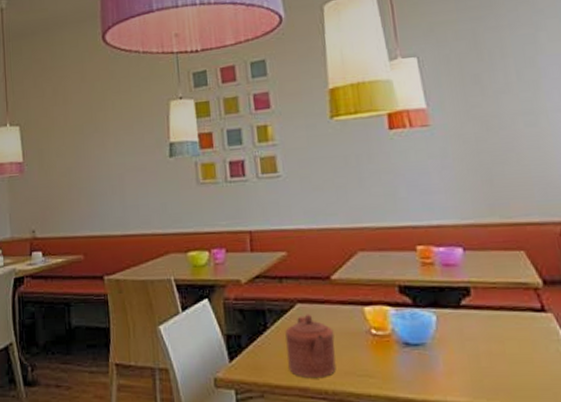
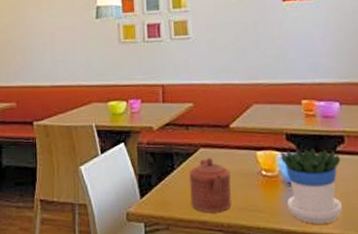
flowerpot: none [393,302,471,391] -> present [281,148,343,224]

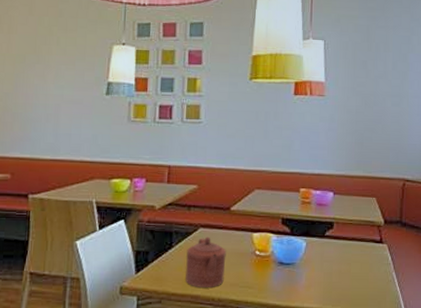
flowerpot: present [281,148,343,224] -> none [275,232,328,299]

